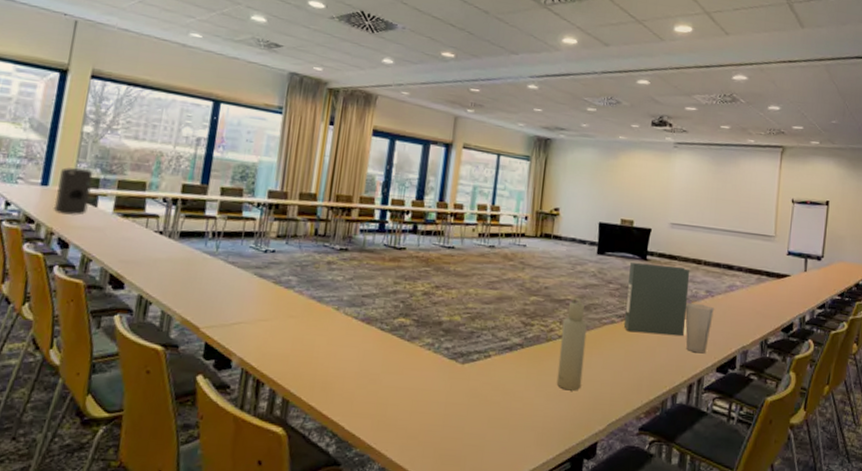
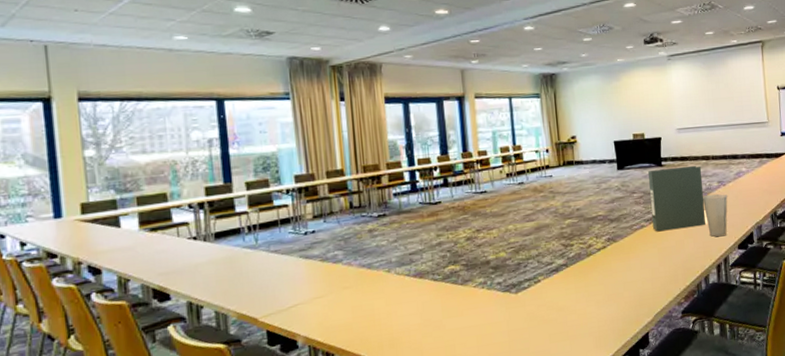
speaker: present [53,167,93,216] -> none [72,193,112,243]
bottle: present [556,298,588,391] -> none [598,212,626,295]

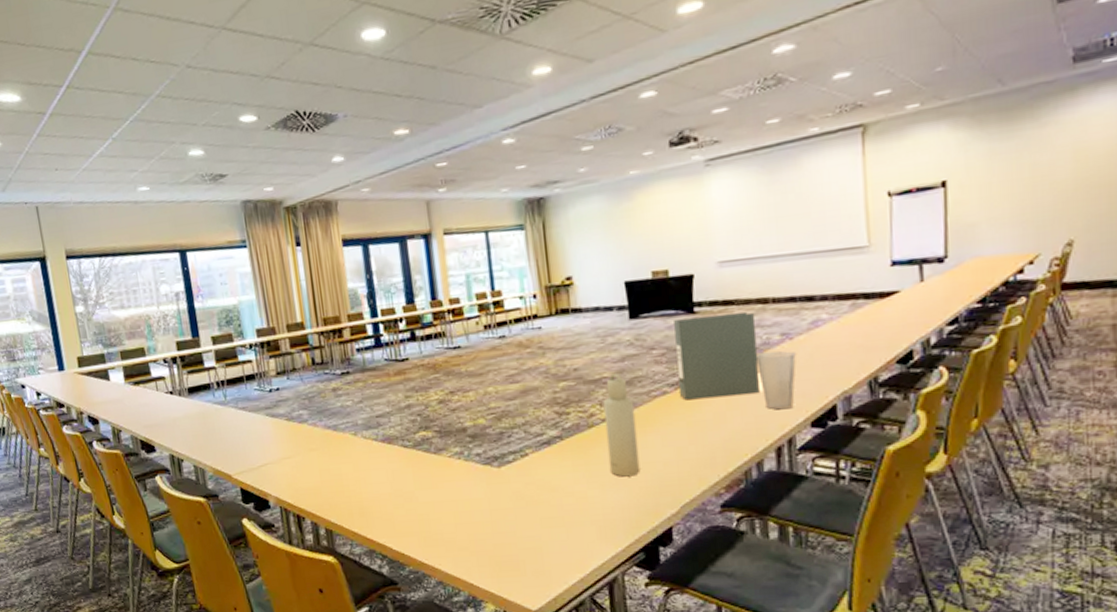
bottle: none [598,212,626,295] -> present [603,374,641,477]

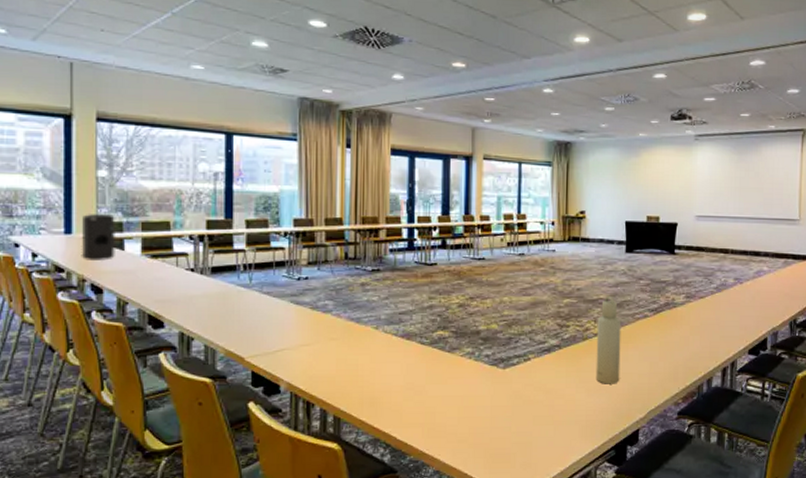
speaker: none [70,347,103,394] -> present [81,214,117,261]
binder: present [674,311,761,401] -> none [657,257,718,324]
cup: present [755,350,798,410] -> none [715,291,744,338]

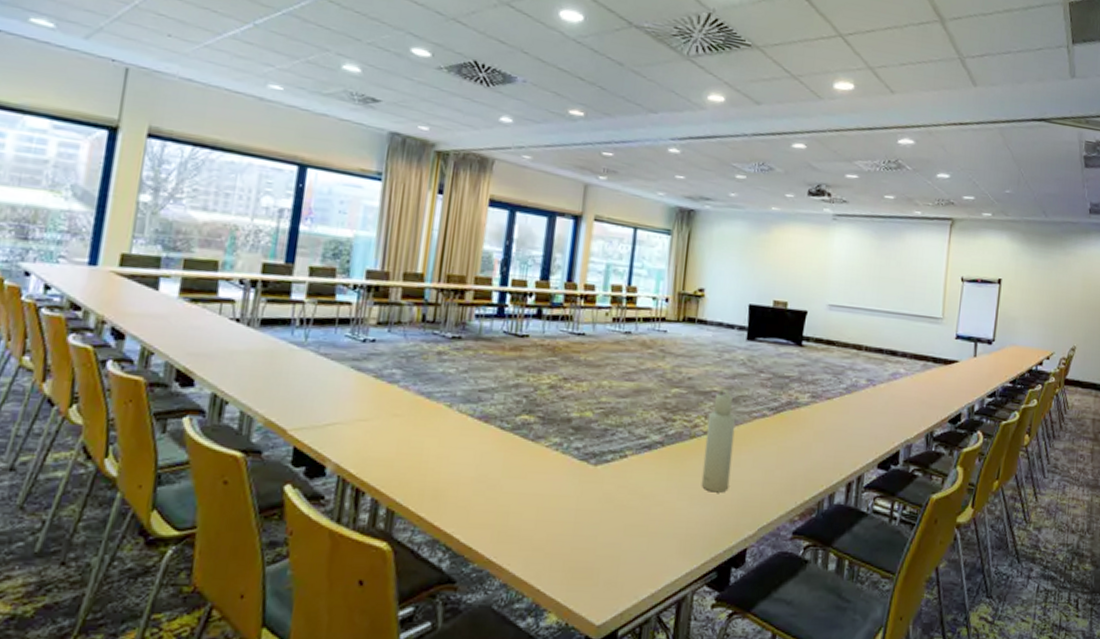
speaker: present [81,214,117,261] -> none [104,244,153,301]

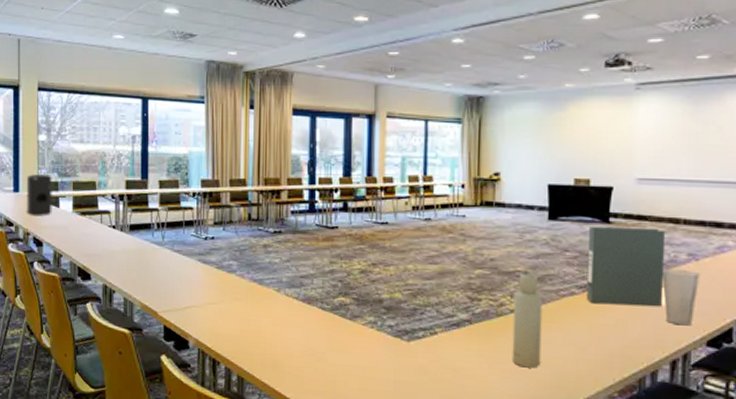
speaker: none [104,244,153,301] -> present [26,174,53,217]
binder: none [777,349,850,431] -> present [587,227,666,308]
cup: none [844,392,877,449] -> present [661,268,701,326]

